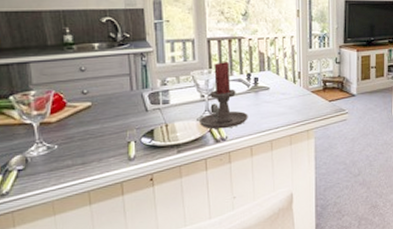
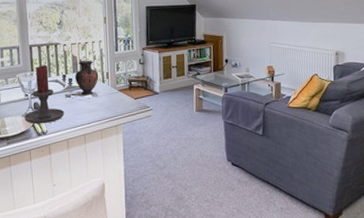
vase: none [249,57,290,101] -> present [65,60,100,99]

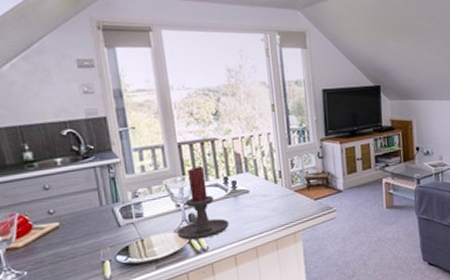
vase: present [65,60,100,99] -> none [228,157,272,206]

